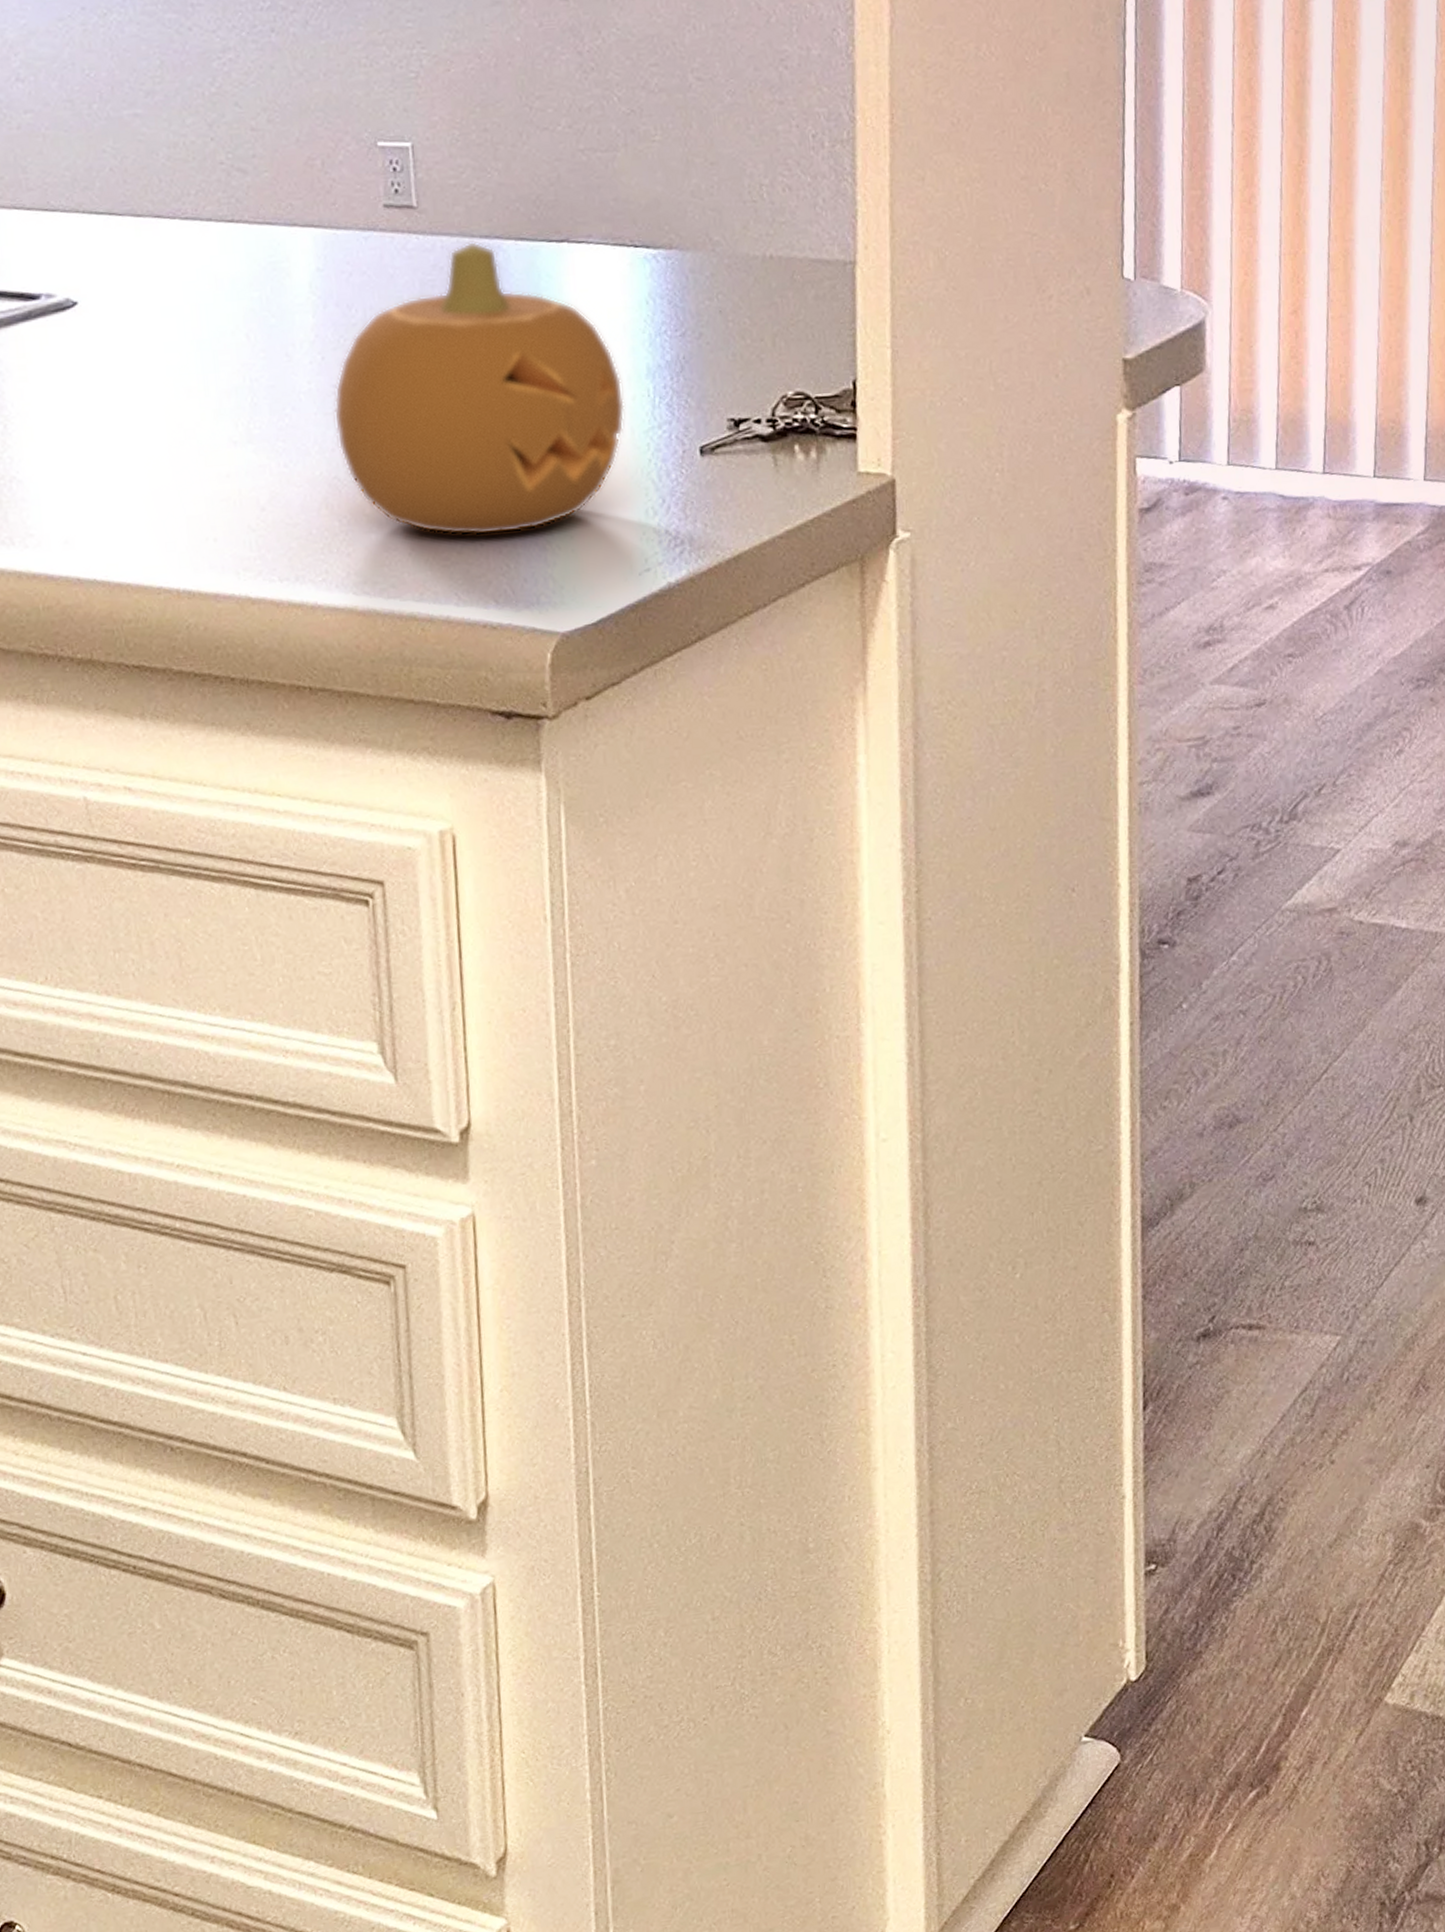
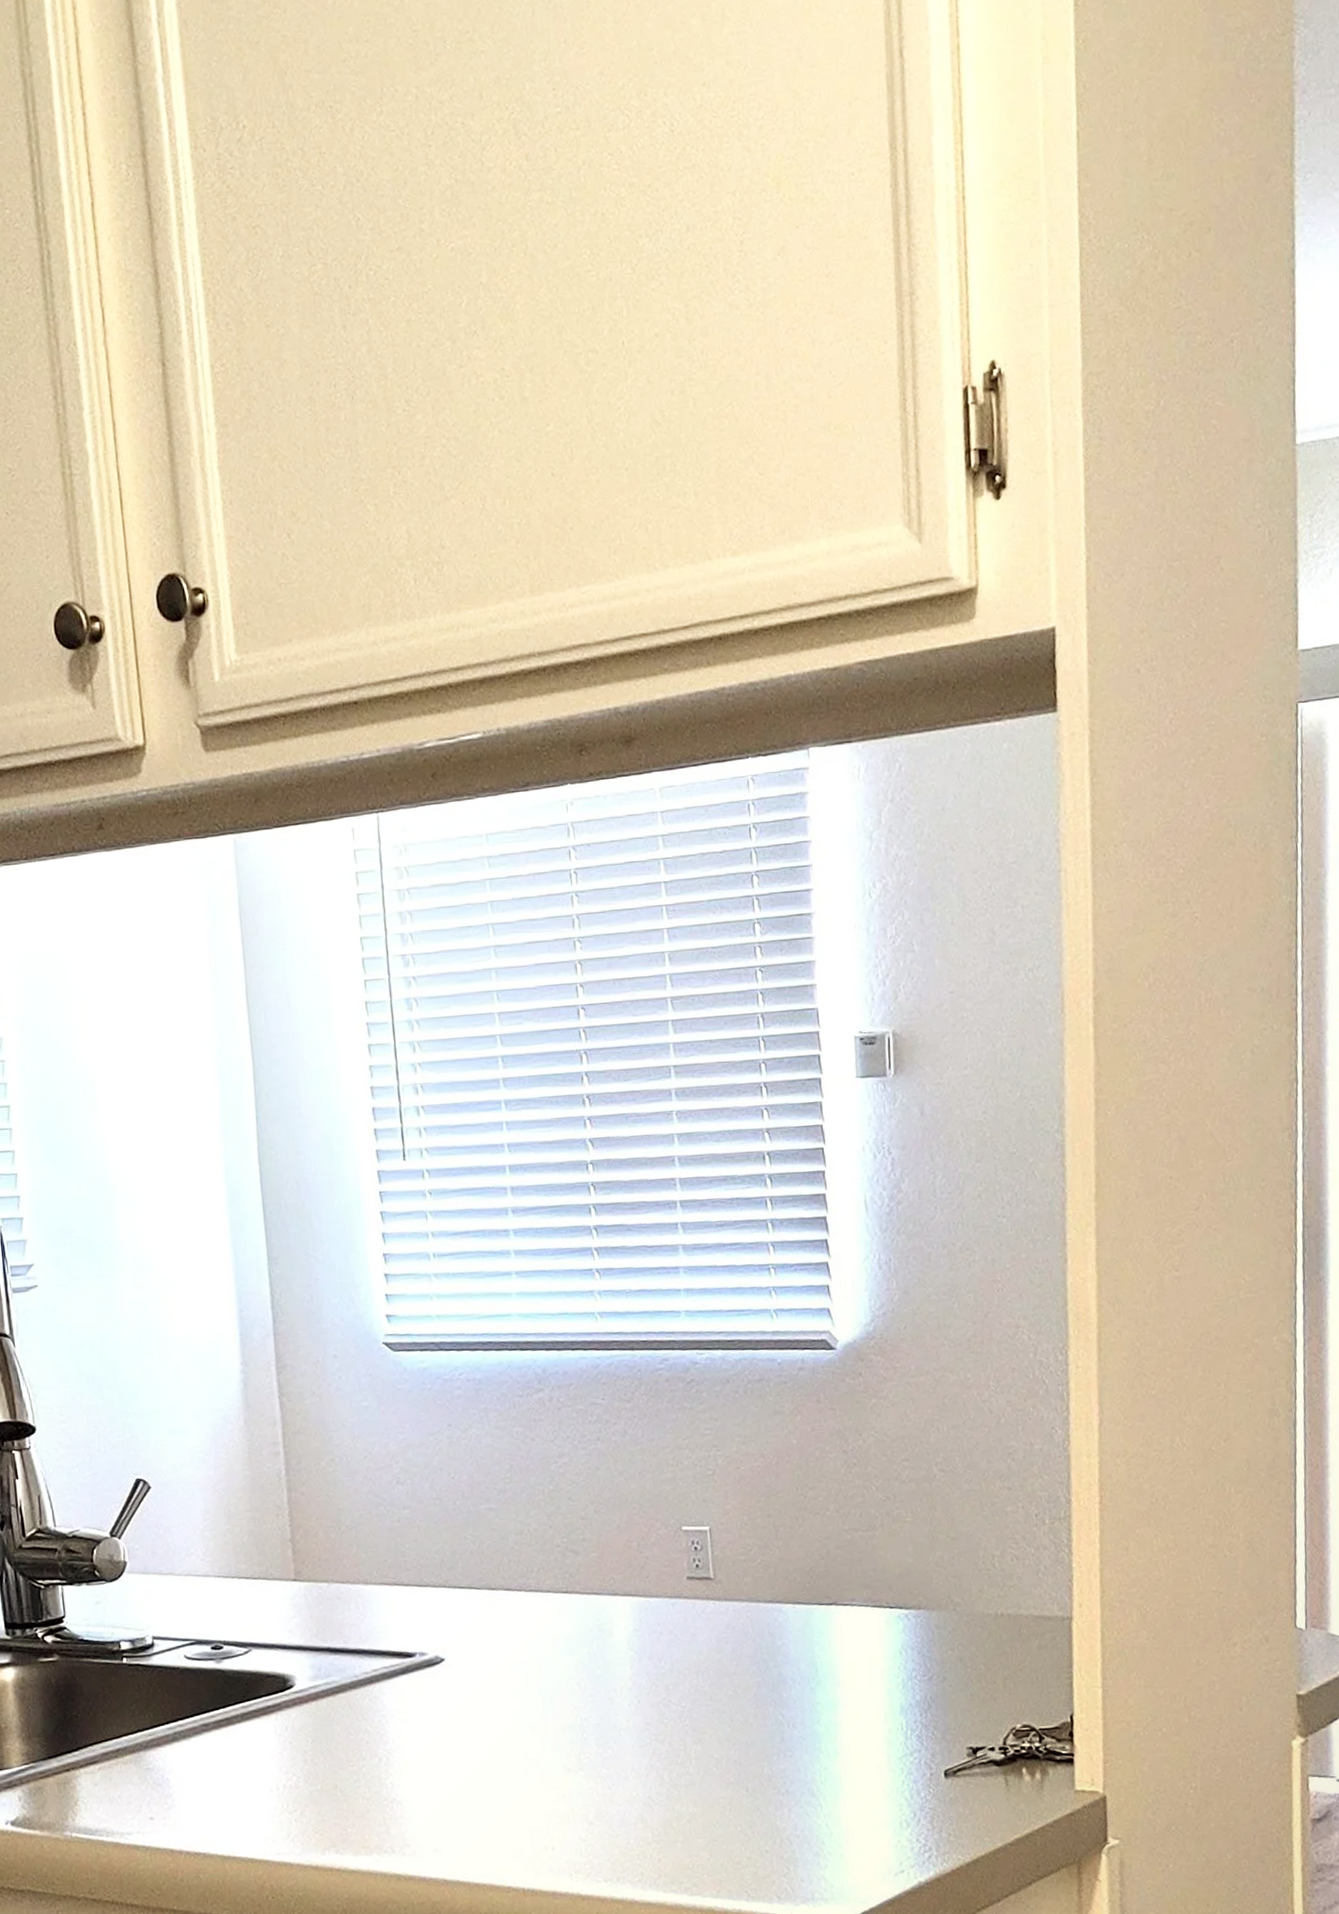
fruit: present [333,242,625,536] -> none [647,1606,883,1844]

